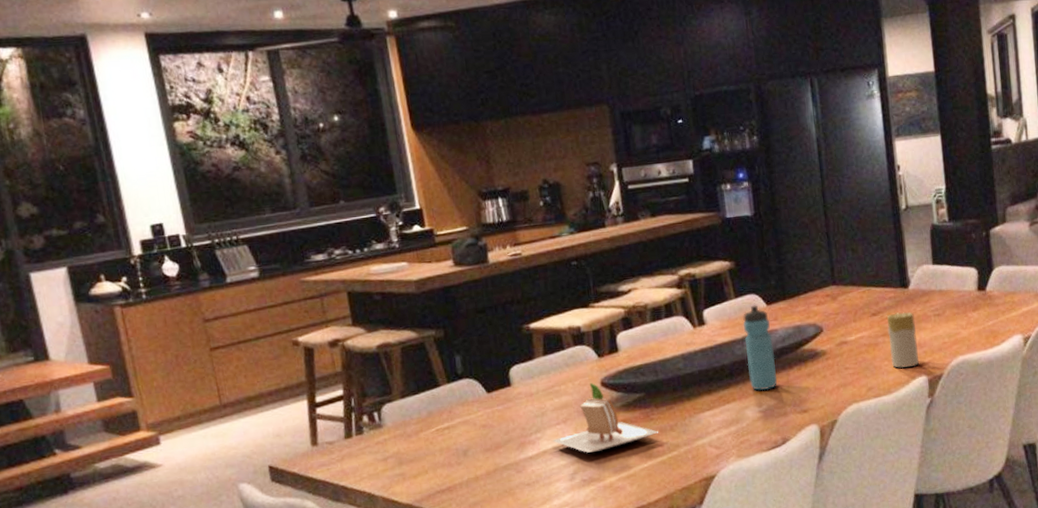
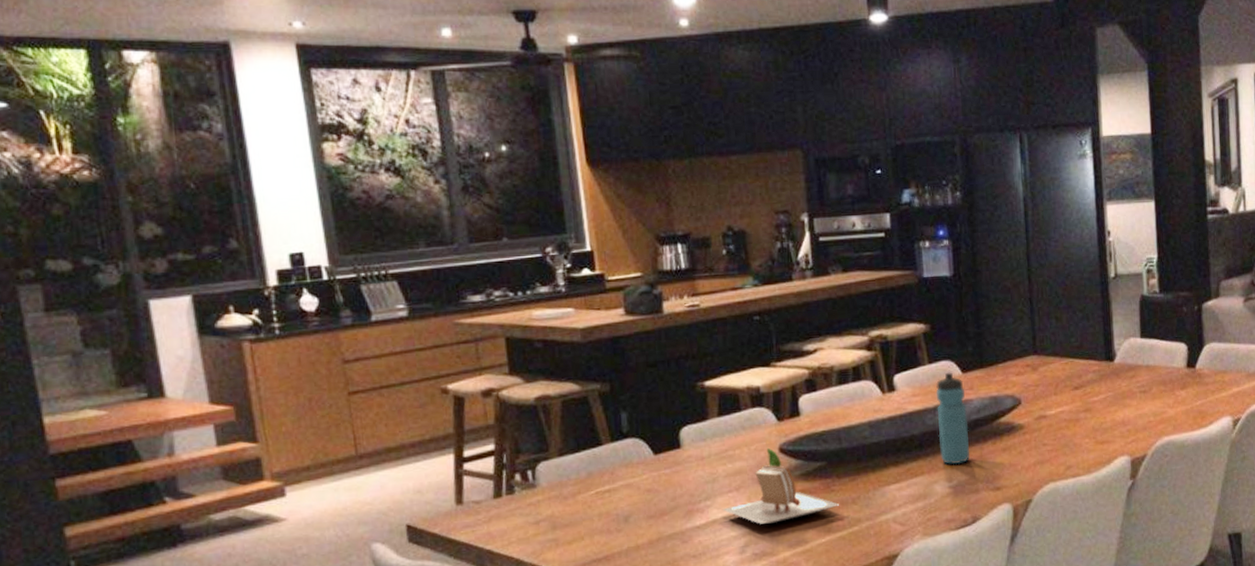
candle: present [887,311,919,369] -> none [1090,386,1122,447]

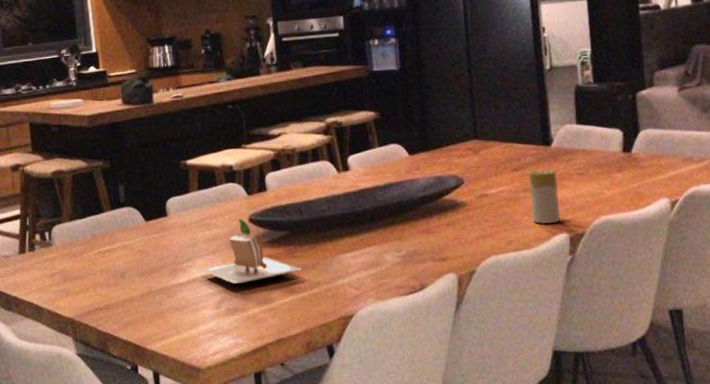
water bottle: present [936,372,969,465] -> none [385,154,417,237]
candle: none [1090,386,1122,447] -> present [528,169,560,225]

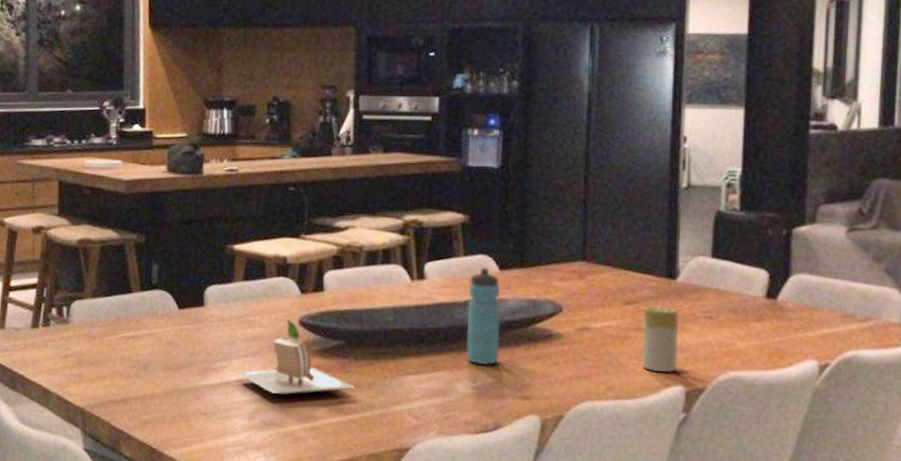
water bottle: none [385,154,417,237] -> present [466,267,501,366]

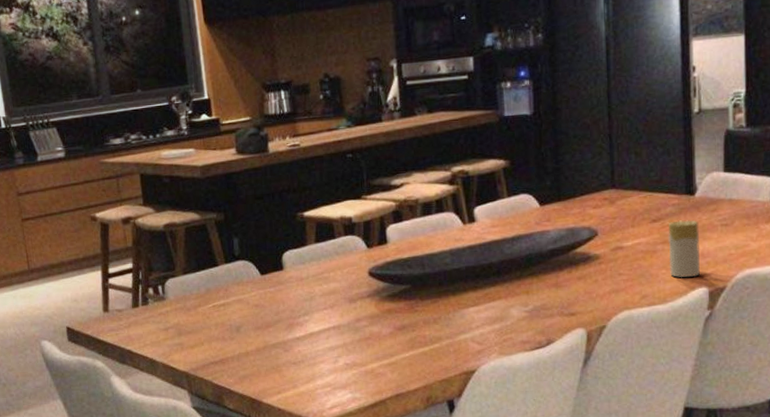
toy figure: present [237,318,353,395] -> none [319,271,421,339]
water bottle: present [466,267,501,366] -> none [514,205,545,291]

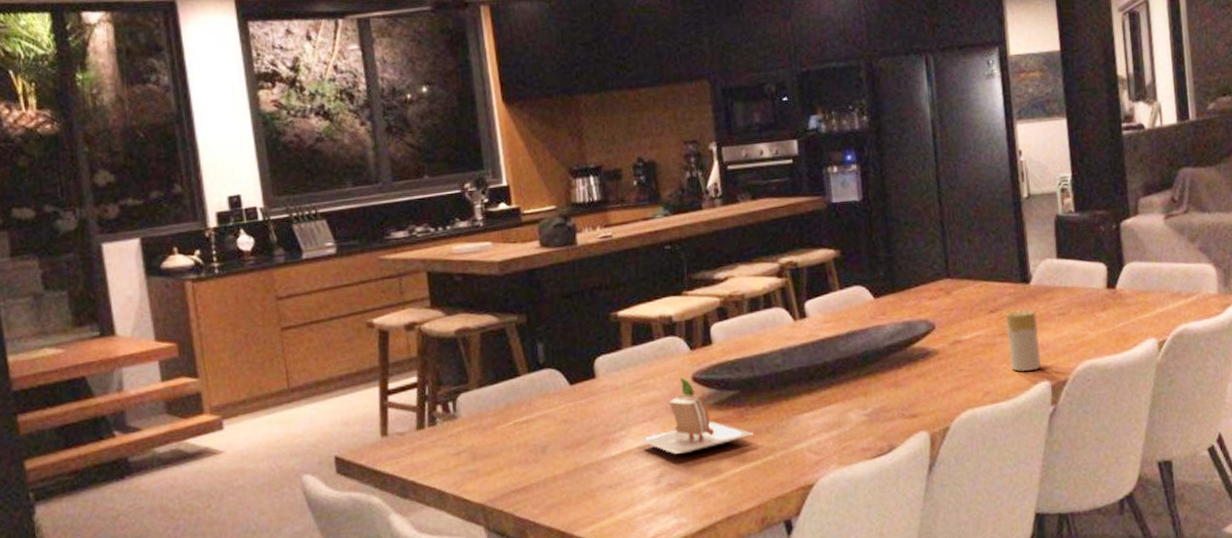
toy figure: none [319,271,421,339] -> present [638,376,753,454]

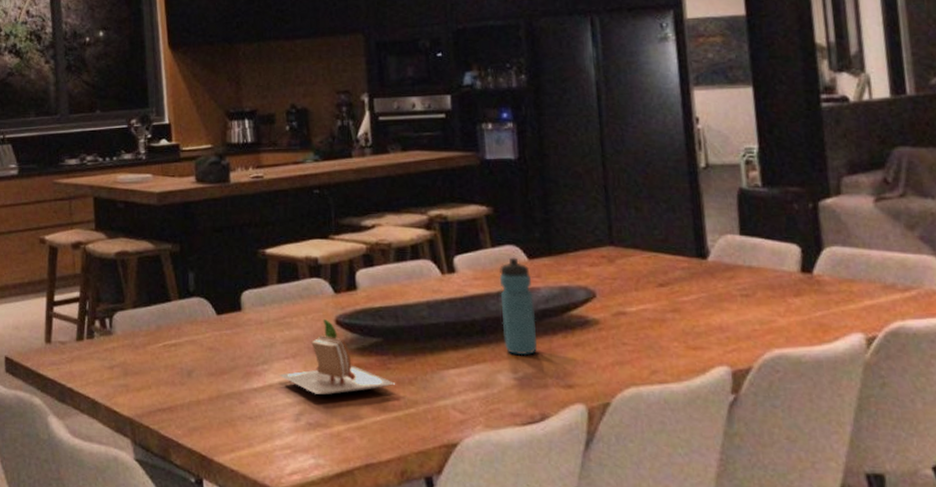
water bottle: none [848,297,884,392] -> present [499,257,537,356]
candle: present [1006,309,1041,372] -> none [678,287,719,354]

